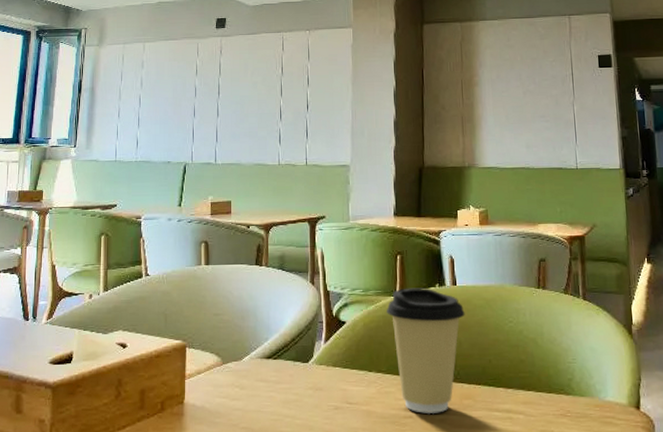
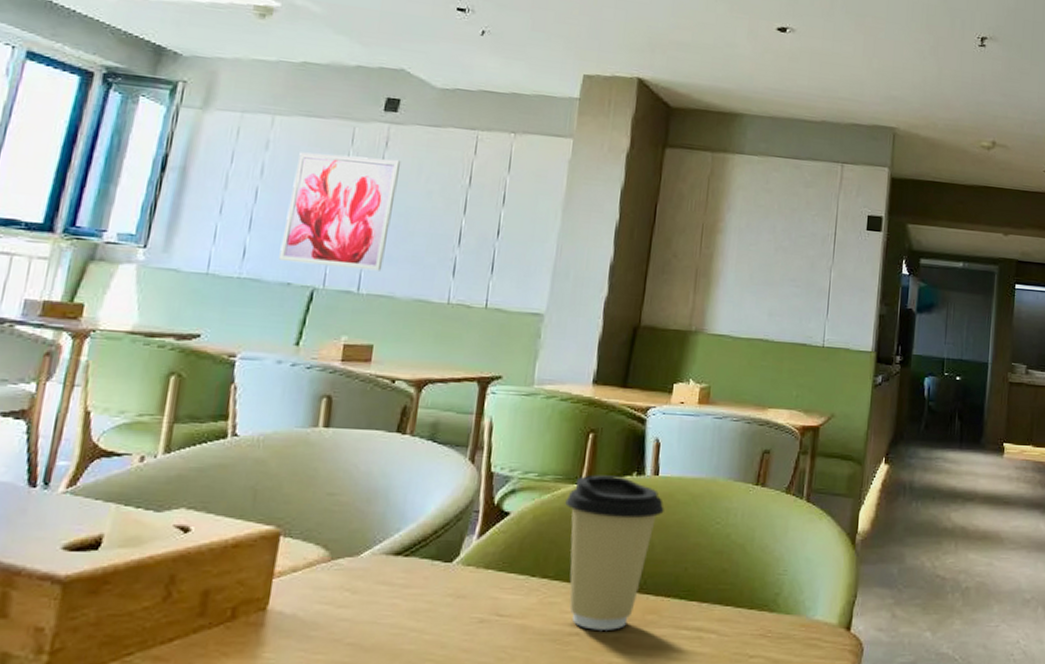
wall art: none [160,63,233,146] -> present [279,152,402,271]

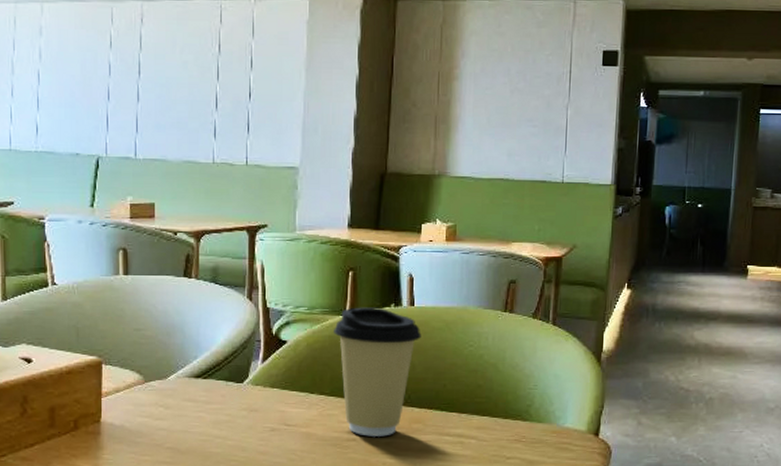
wall art: present [279,152,402,271] -> none [66,34,157,138]

